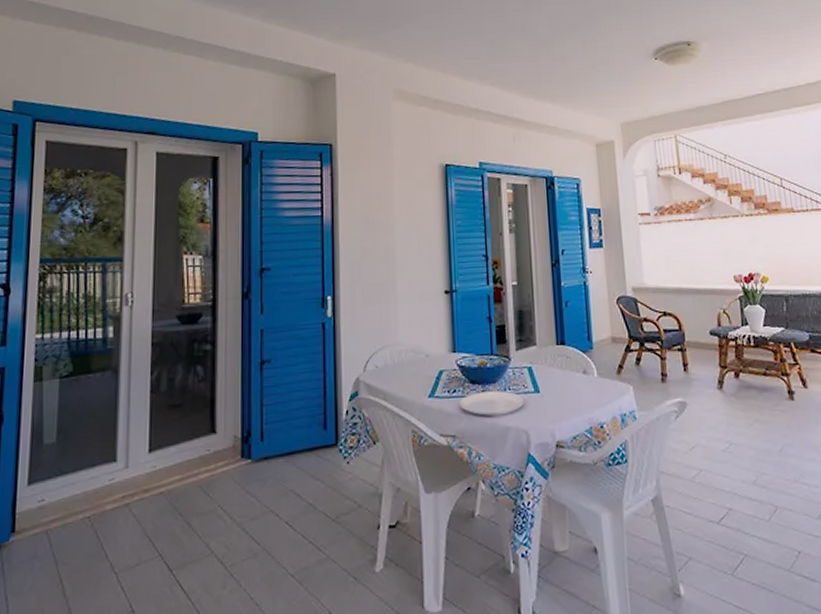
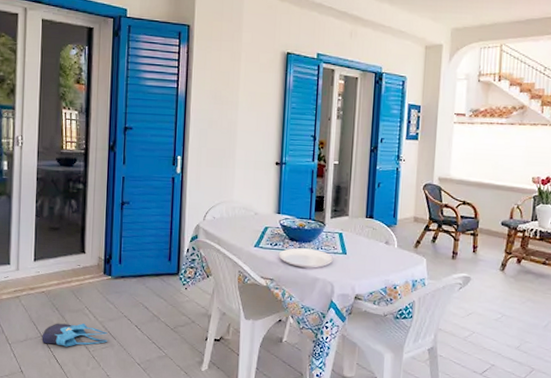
tote bag: none [160,528,250,566] -> present [41,323,108,347]

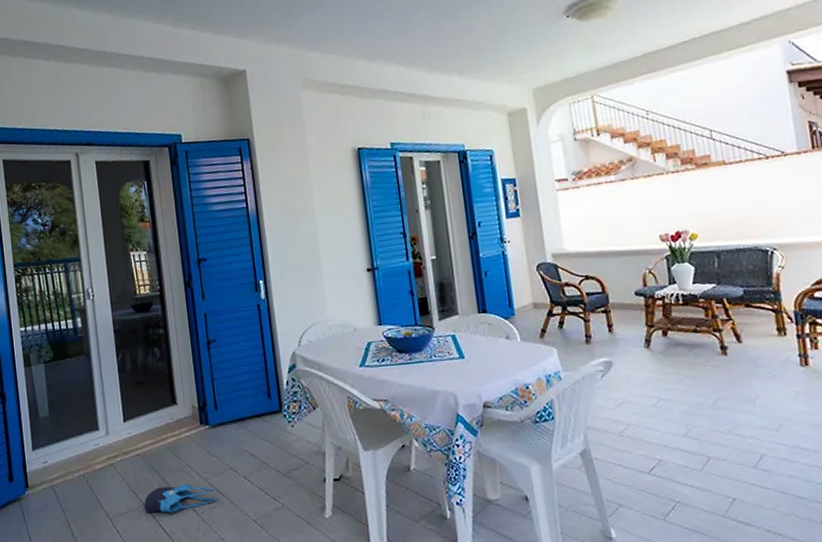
plate: present [278,248,334,268] -> none [388,358,451,382]

